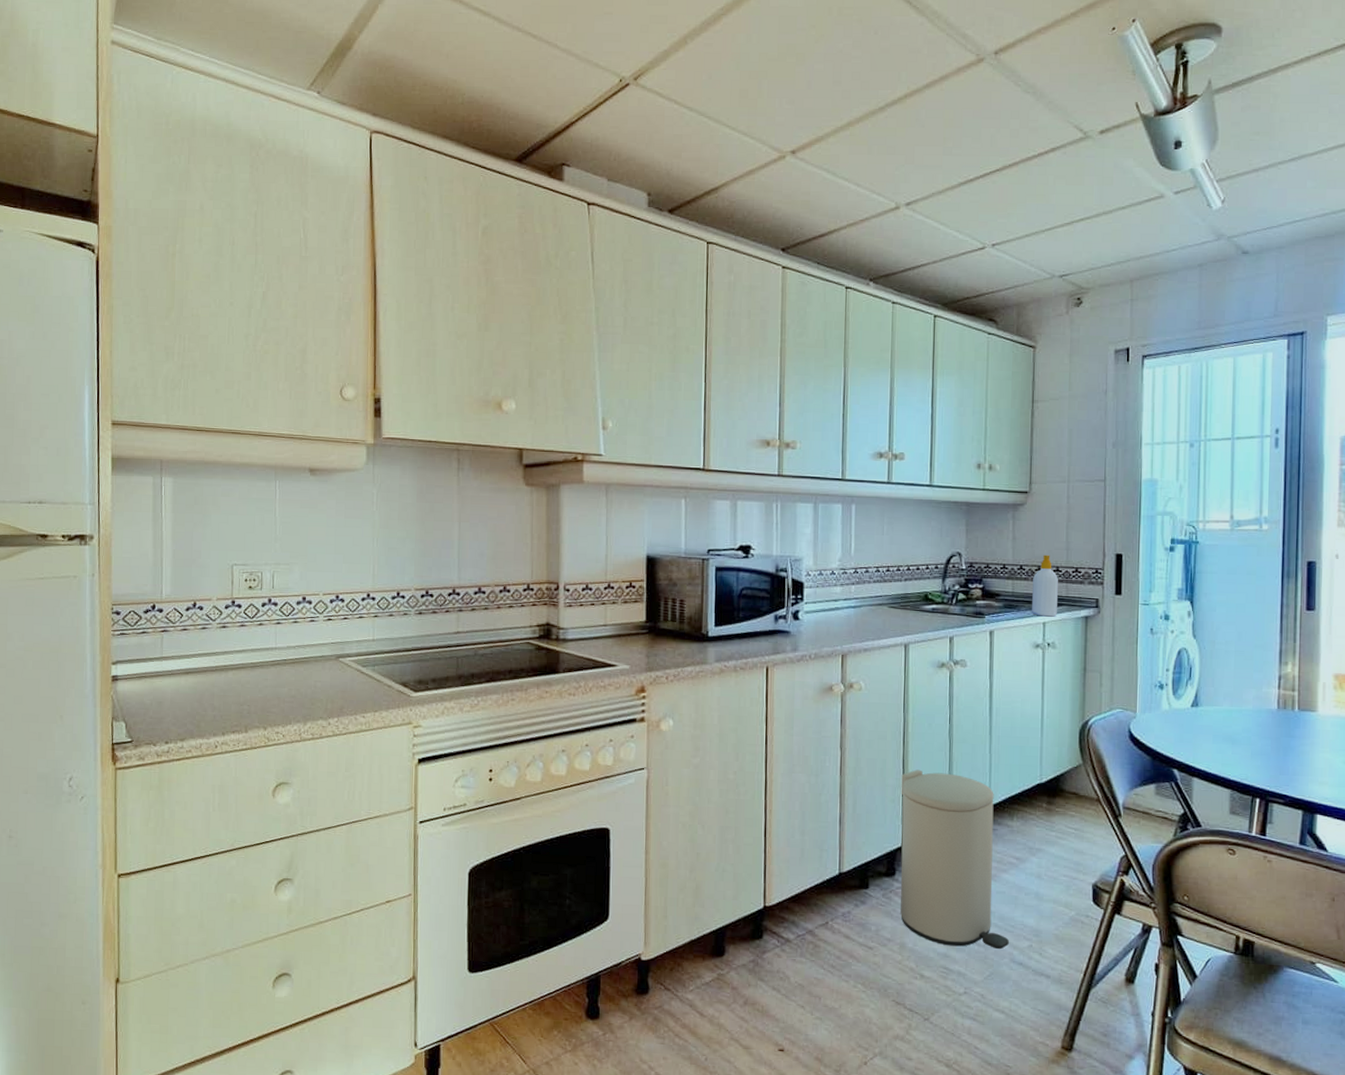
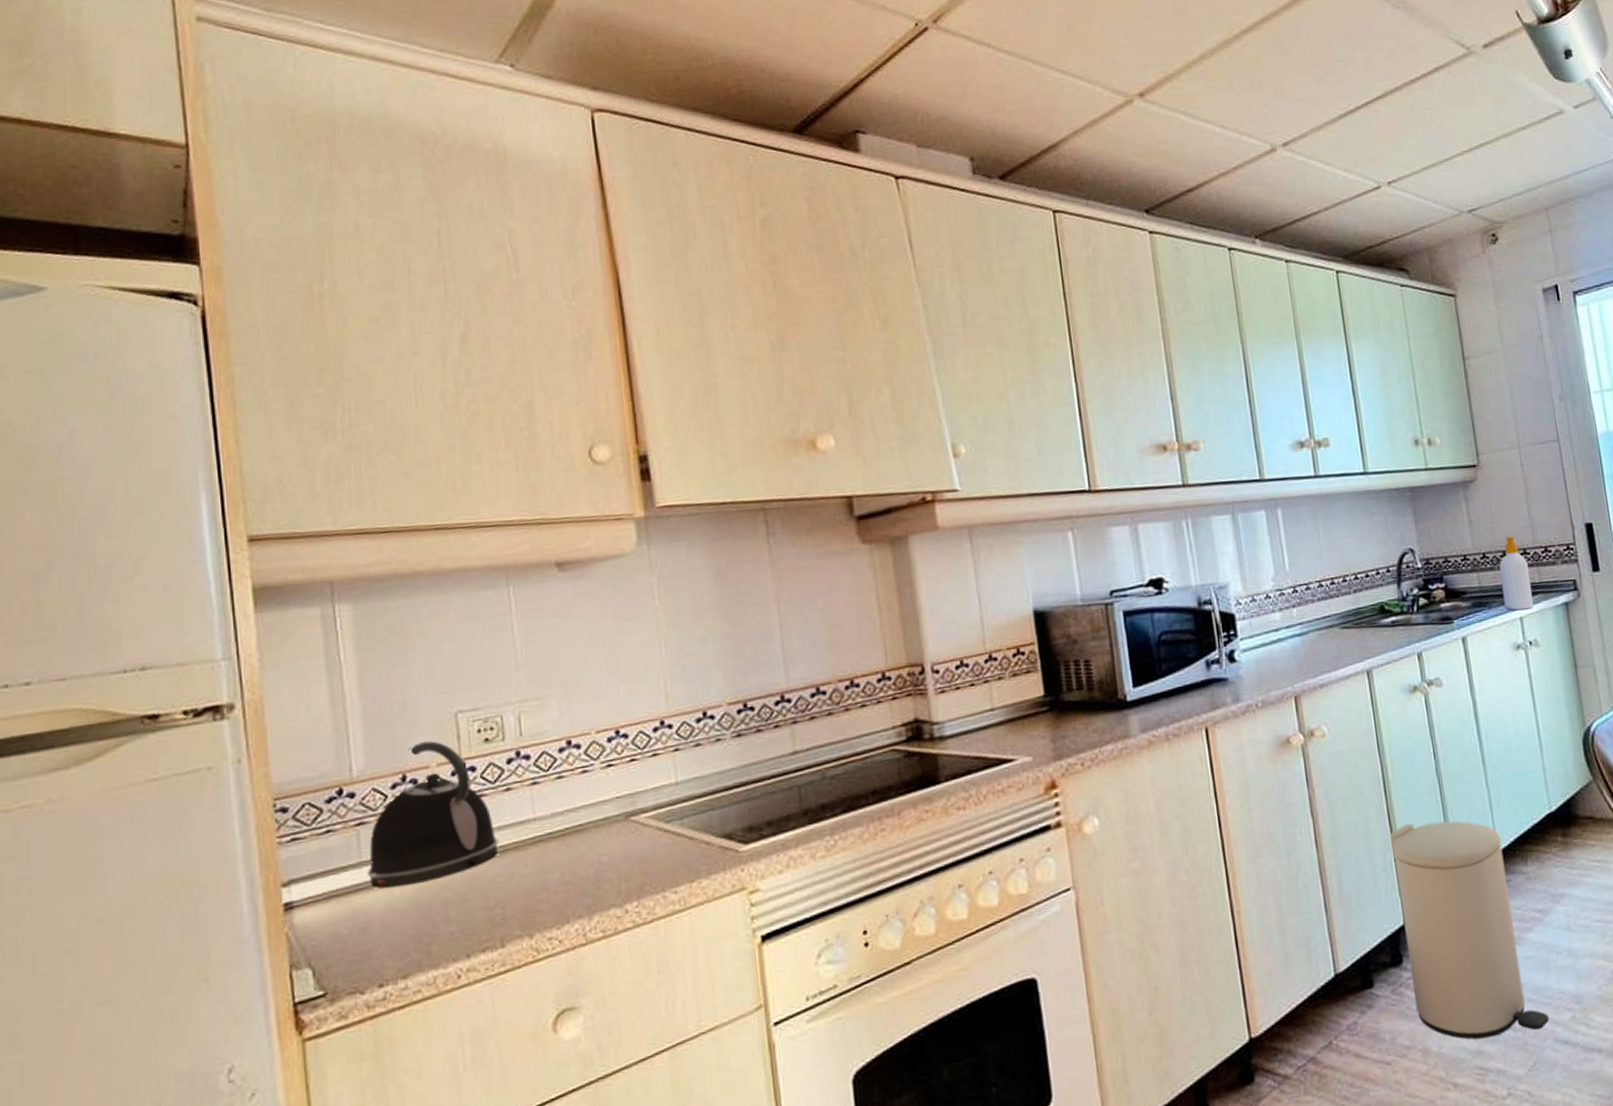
kettle: none [165,582,251,679] -> present [366,741,499,889]

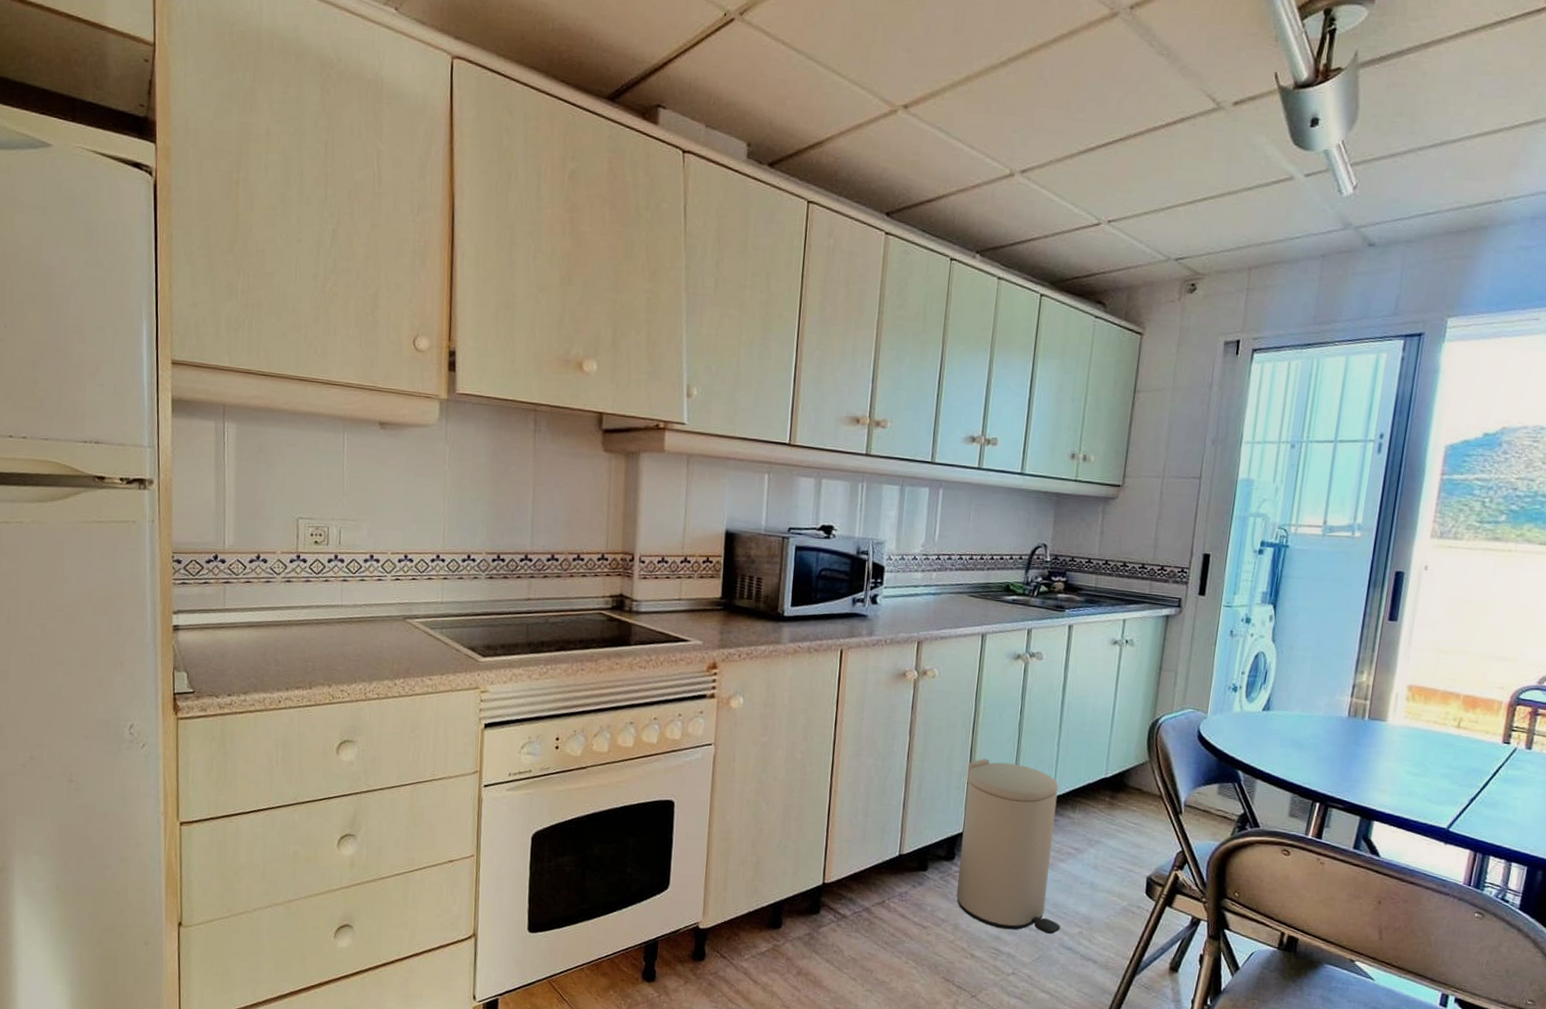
kettle: present [366,741,499,889] -> none [227,534,316,633]
soap bottle: present [1499,536,1534,611] -> none [1112,550,1143,614]

